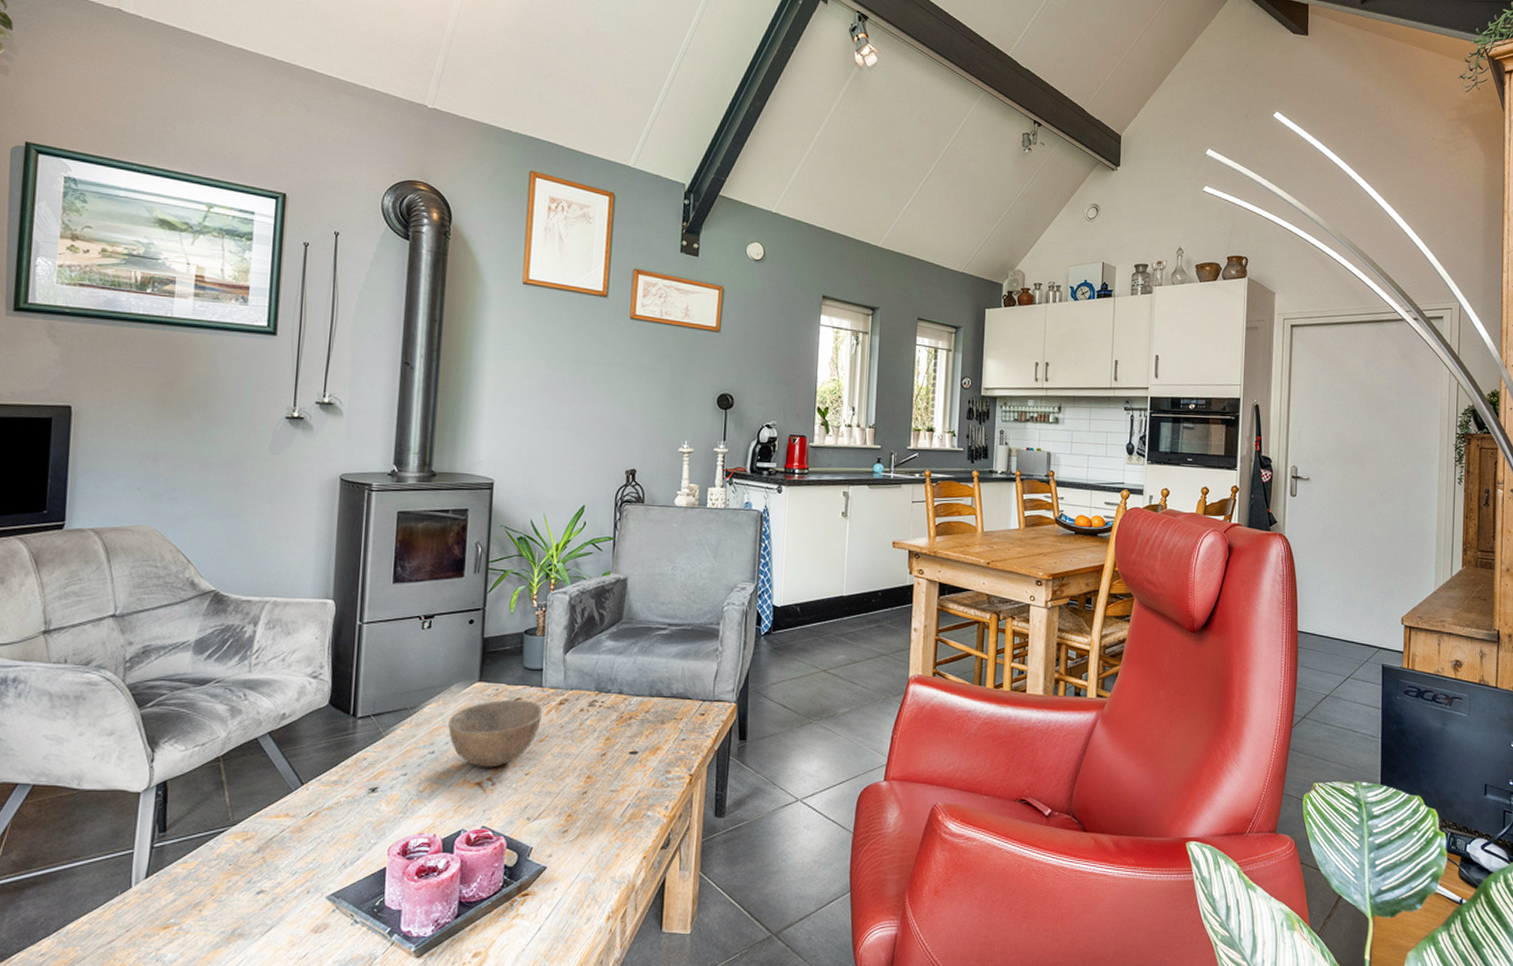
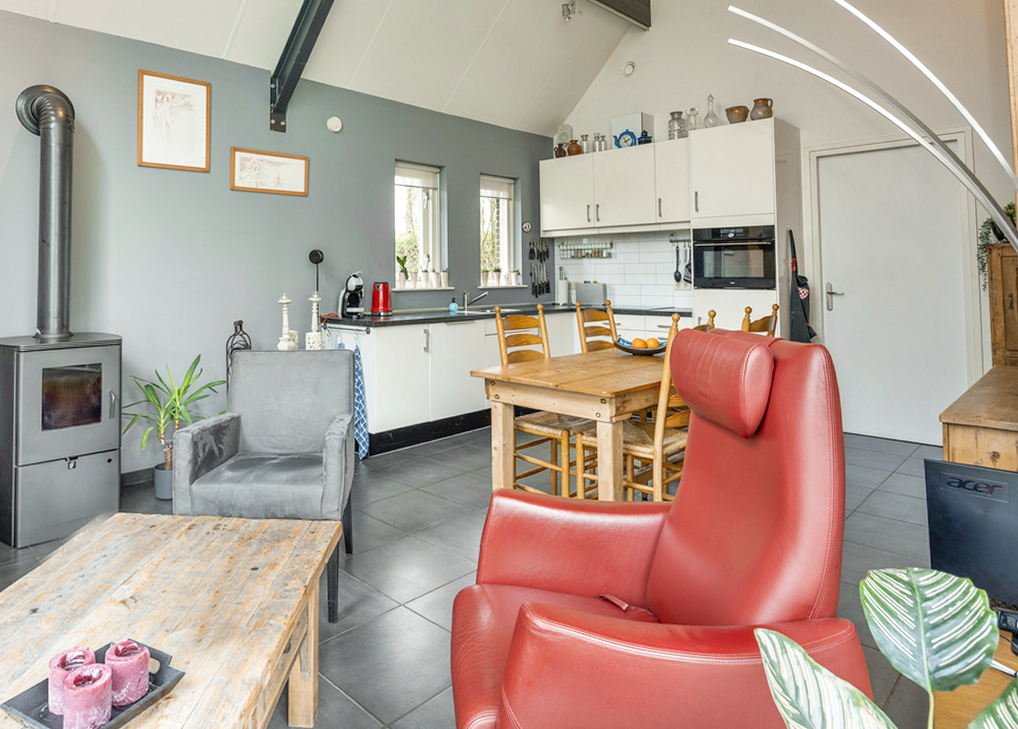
bowl: present [448,699,543,768] -> none [95,526,175,588]

